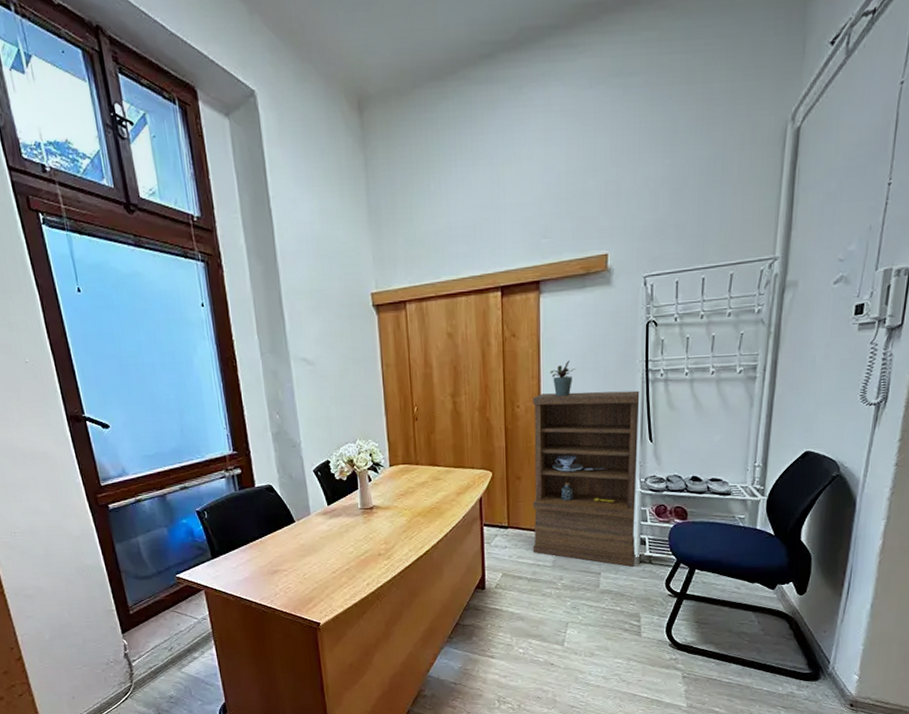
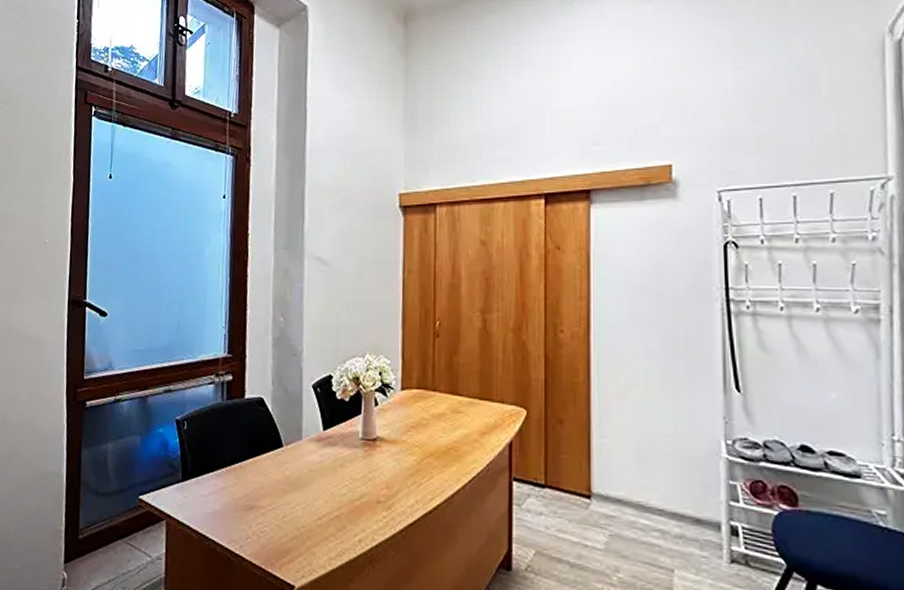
bookshelf: present [532,390,640,567] -> none [577,318,723,567]
potted plant: present [550,360,576,397] -> none [602,280,635,324]

